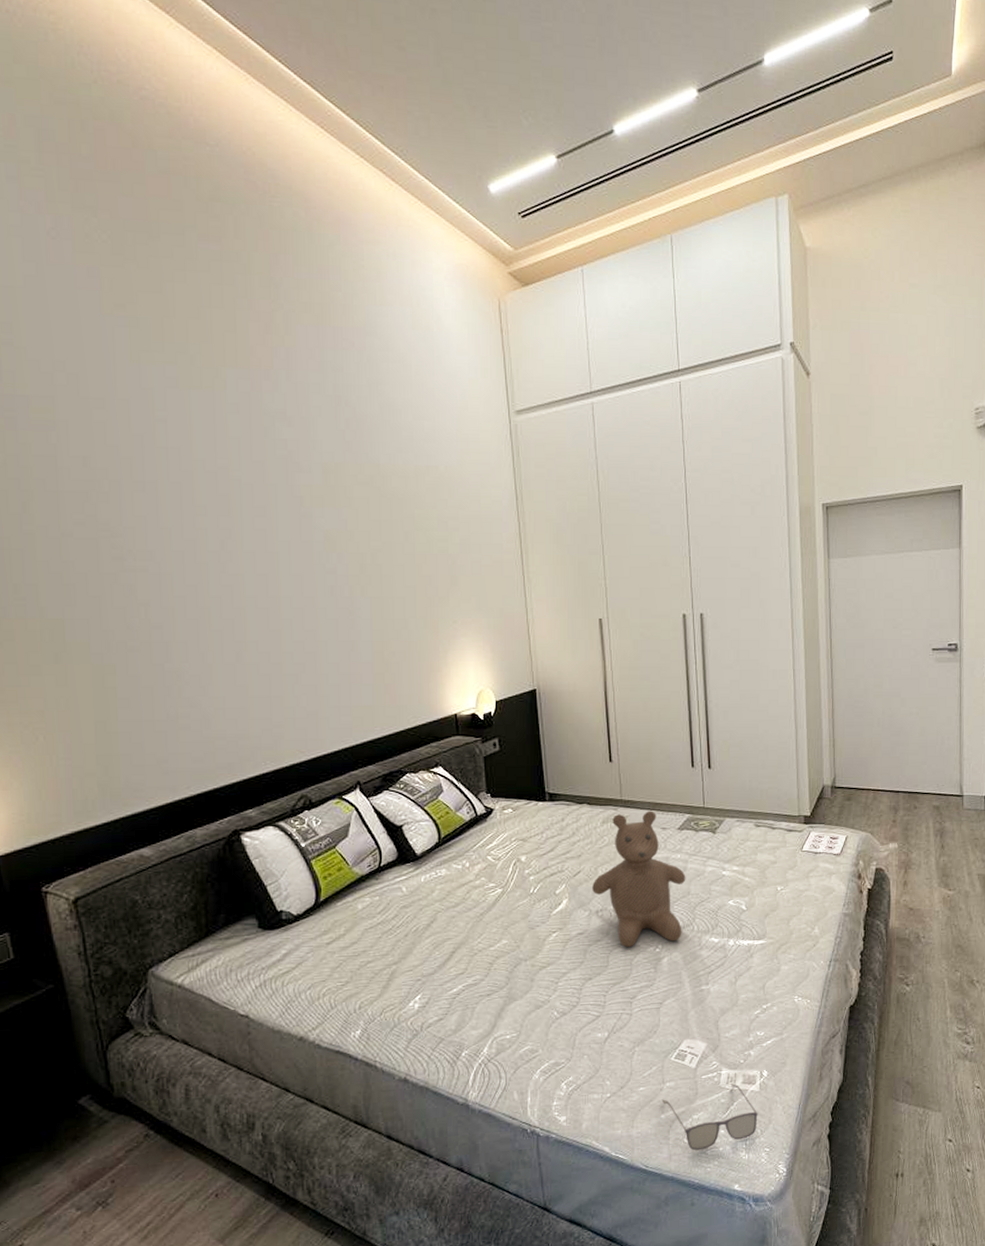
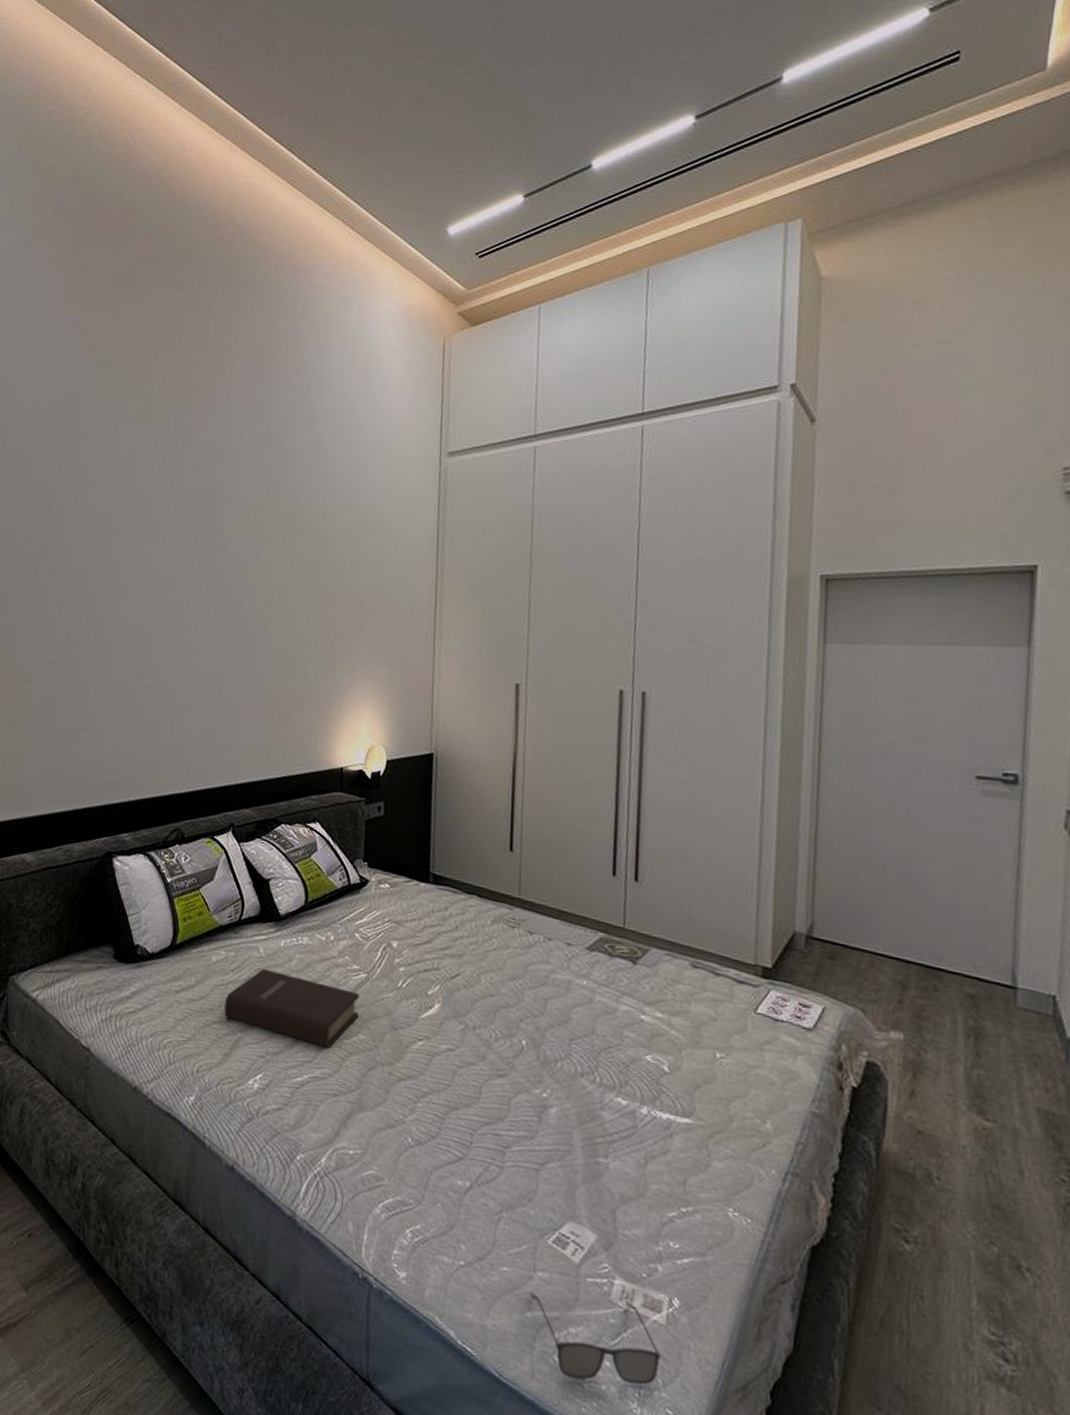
book: none [377,904,500,959] -> present [224,969,360,1049]
teddy bear: present [592,811,686,948] -> none [471,915,592,1090]

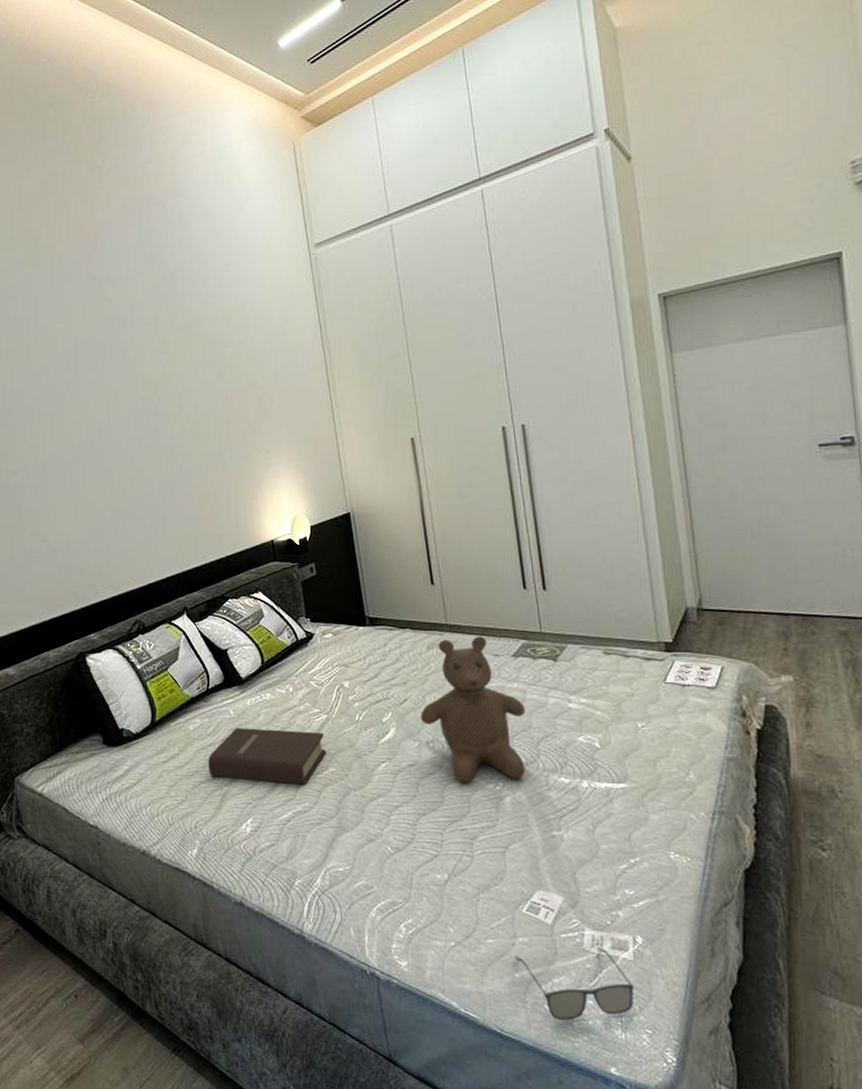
teddy bear: none [471,915,592,1090] -> present [421,636,526,784]

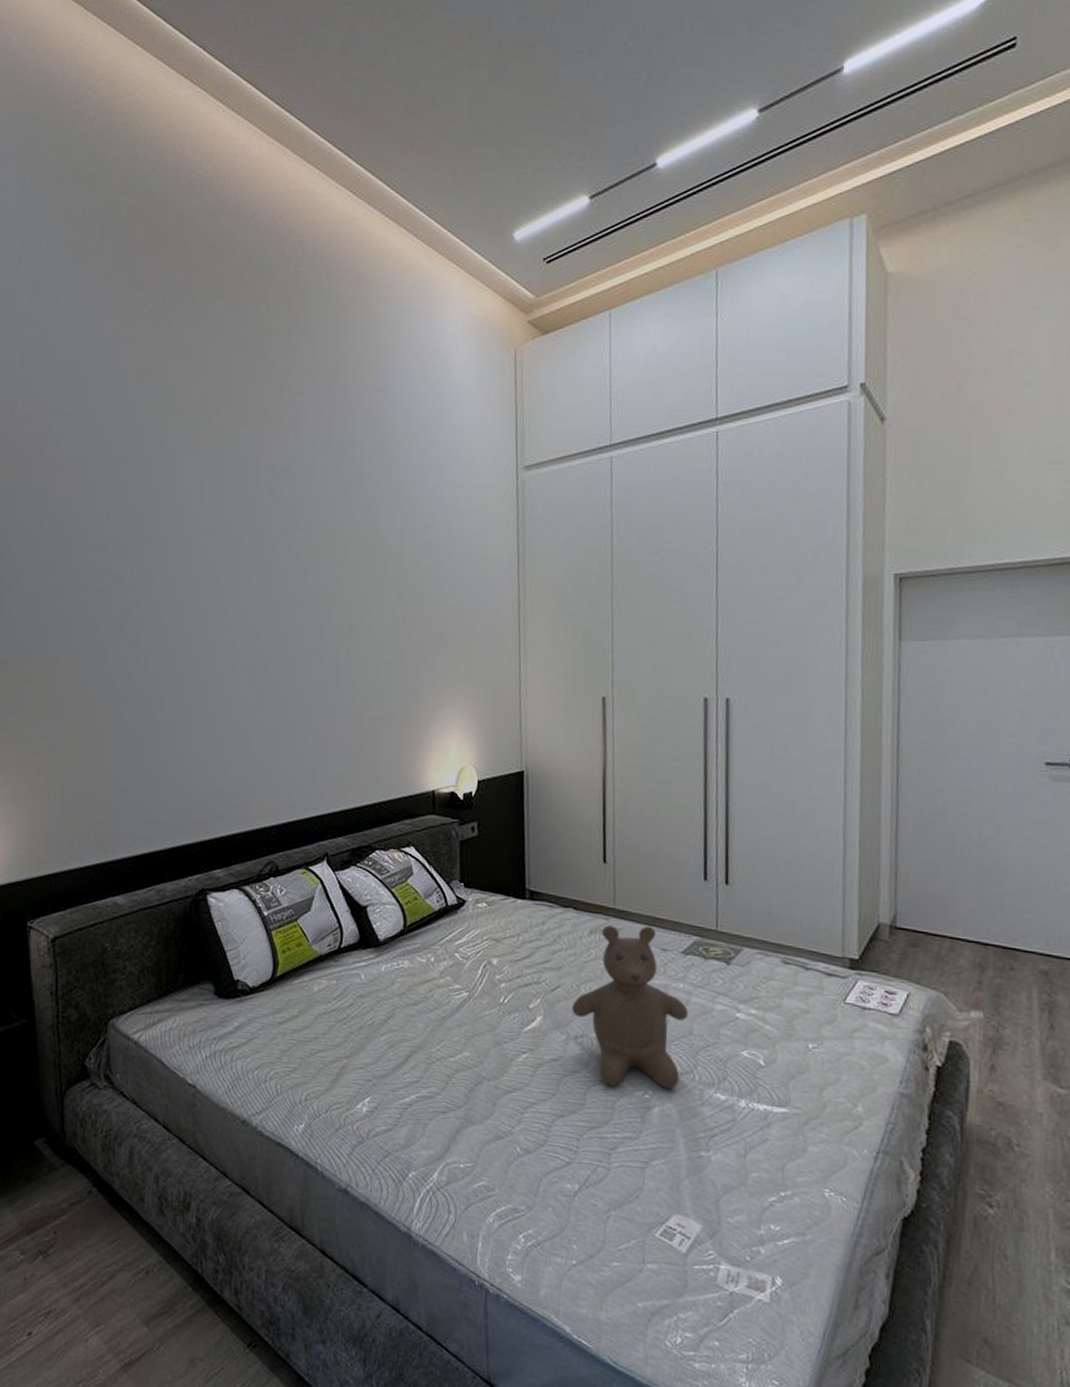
book: present [208,728,326,785] -> none [329,995,463,1068]
eyeglasses: present [514,947,634,1021] -> none [639,1283,766,1361]

